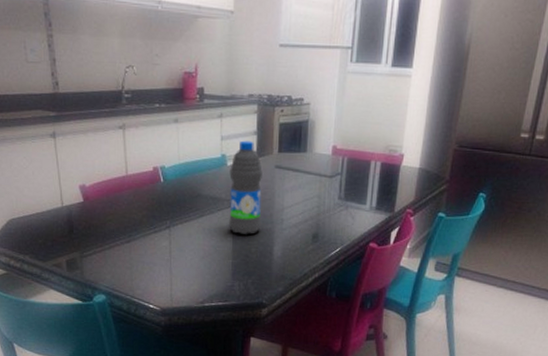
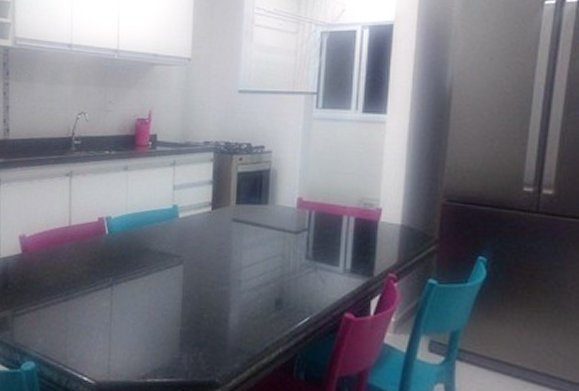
water bottle: present [229,140,263,235] -> none [178,190,218,297]

